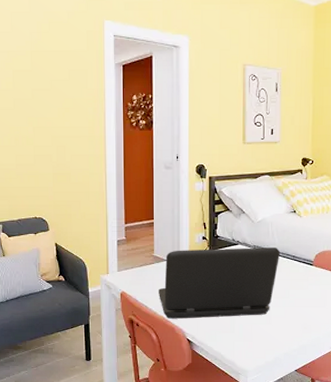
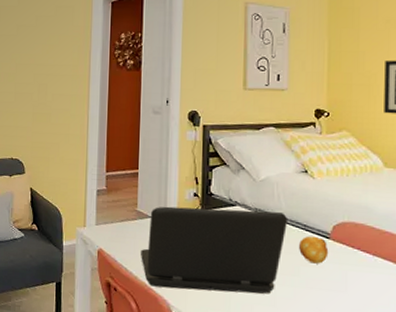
fruit: none [289,264,312,286] -> present [299,236,329,264]

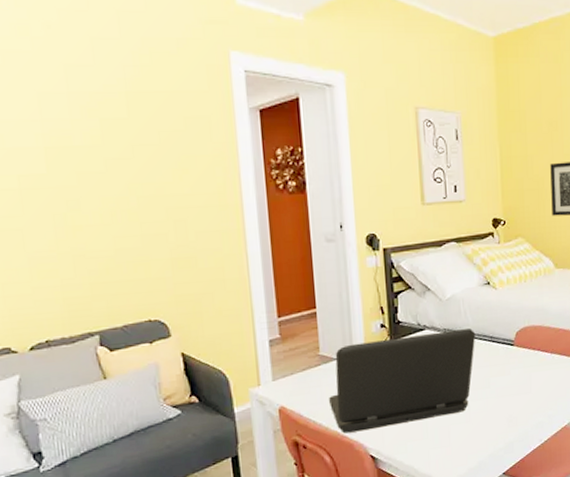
fruit: present [299,236,329,264] -> none [487,345,514,373]

